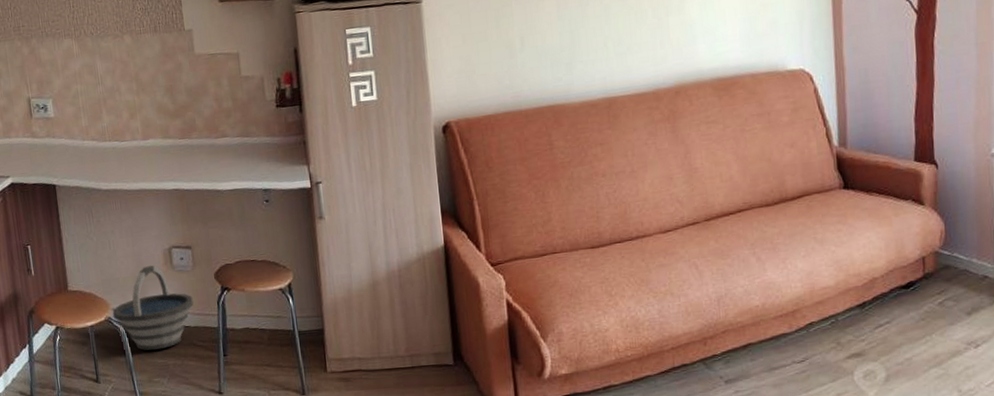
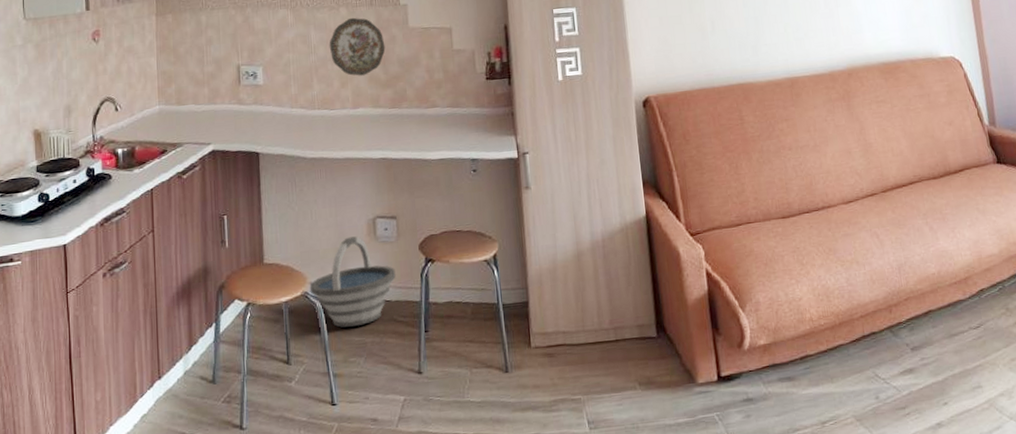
decorative plate: none [115,45,172,107] -> present [329,17,386,76]

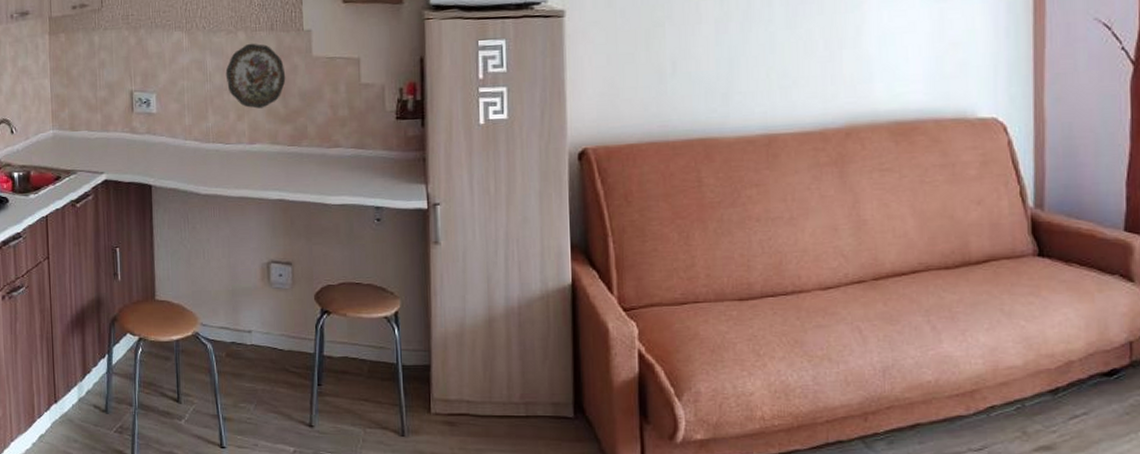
bucket: present [309,236,396,328] -> none [200,280,289,372]

